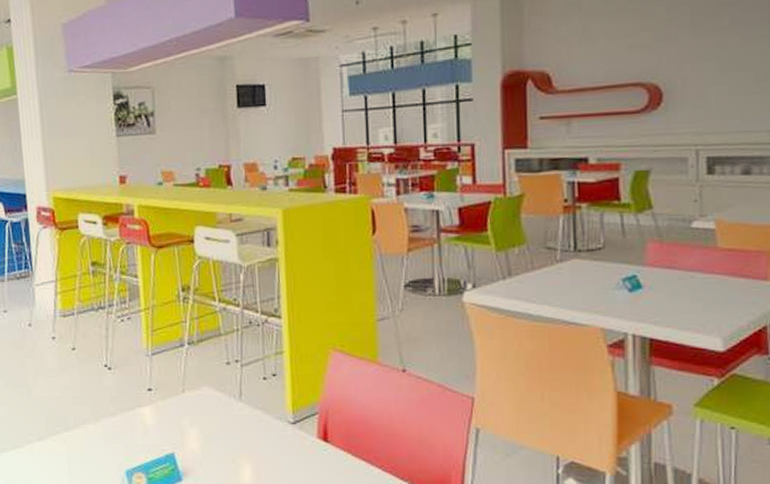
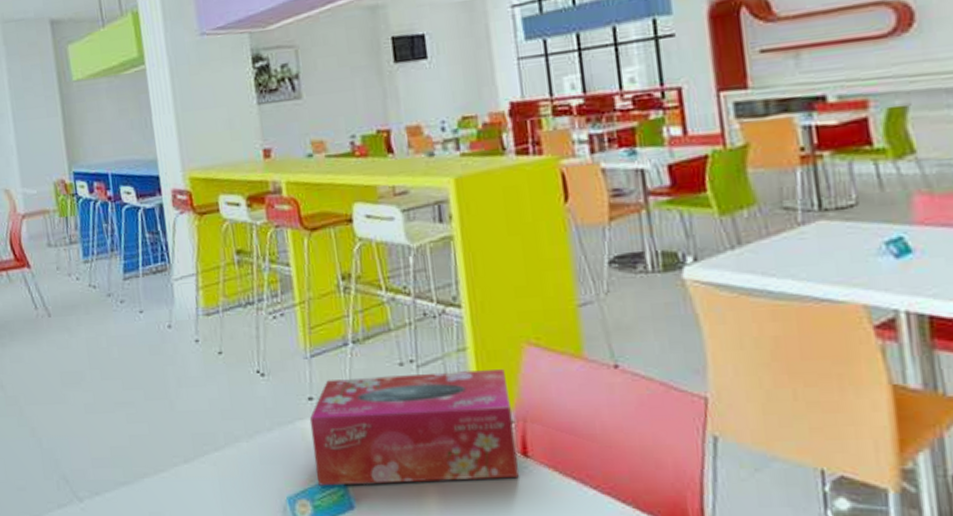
tissue box: none [148,370,319,462] -> present [309,369,519,486]

